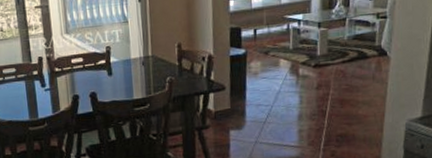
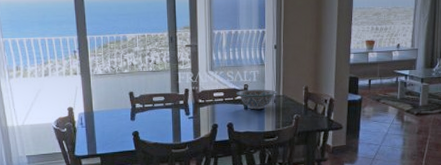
decorative bowl: none [97,50,145,75] -> present [236,89,277,110]

